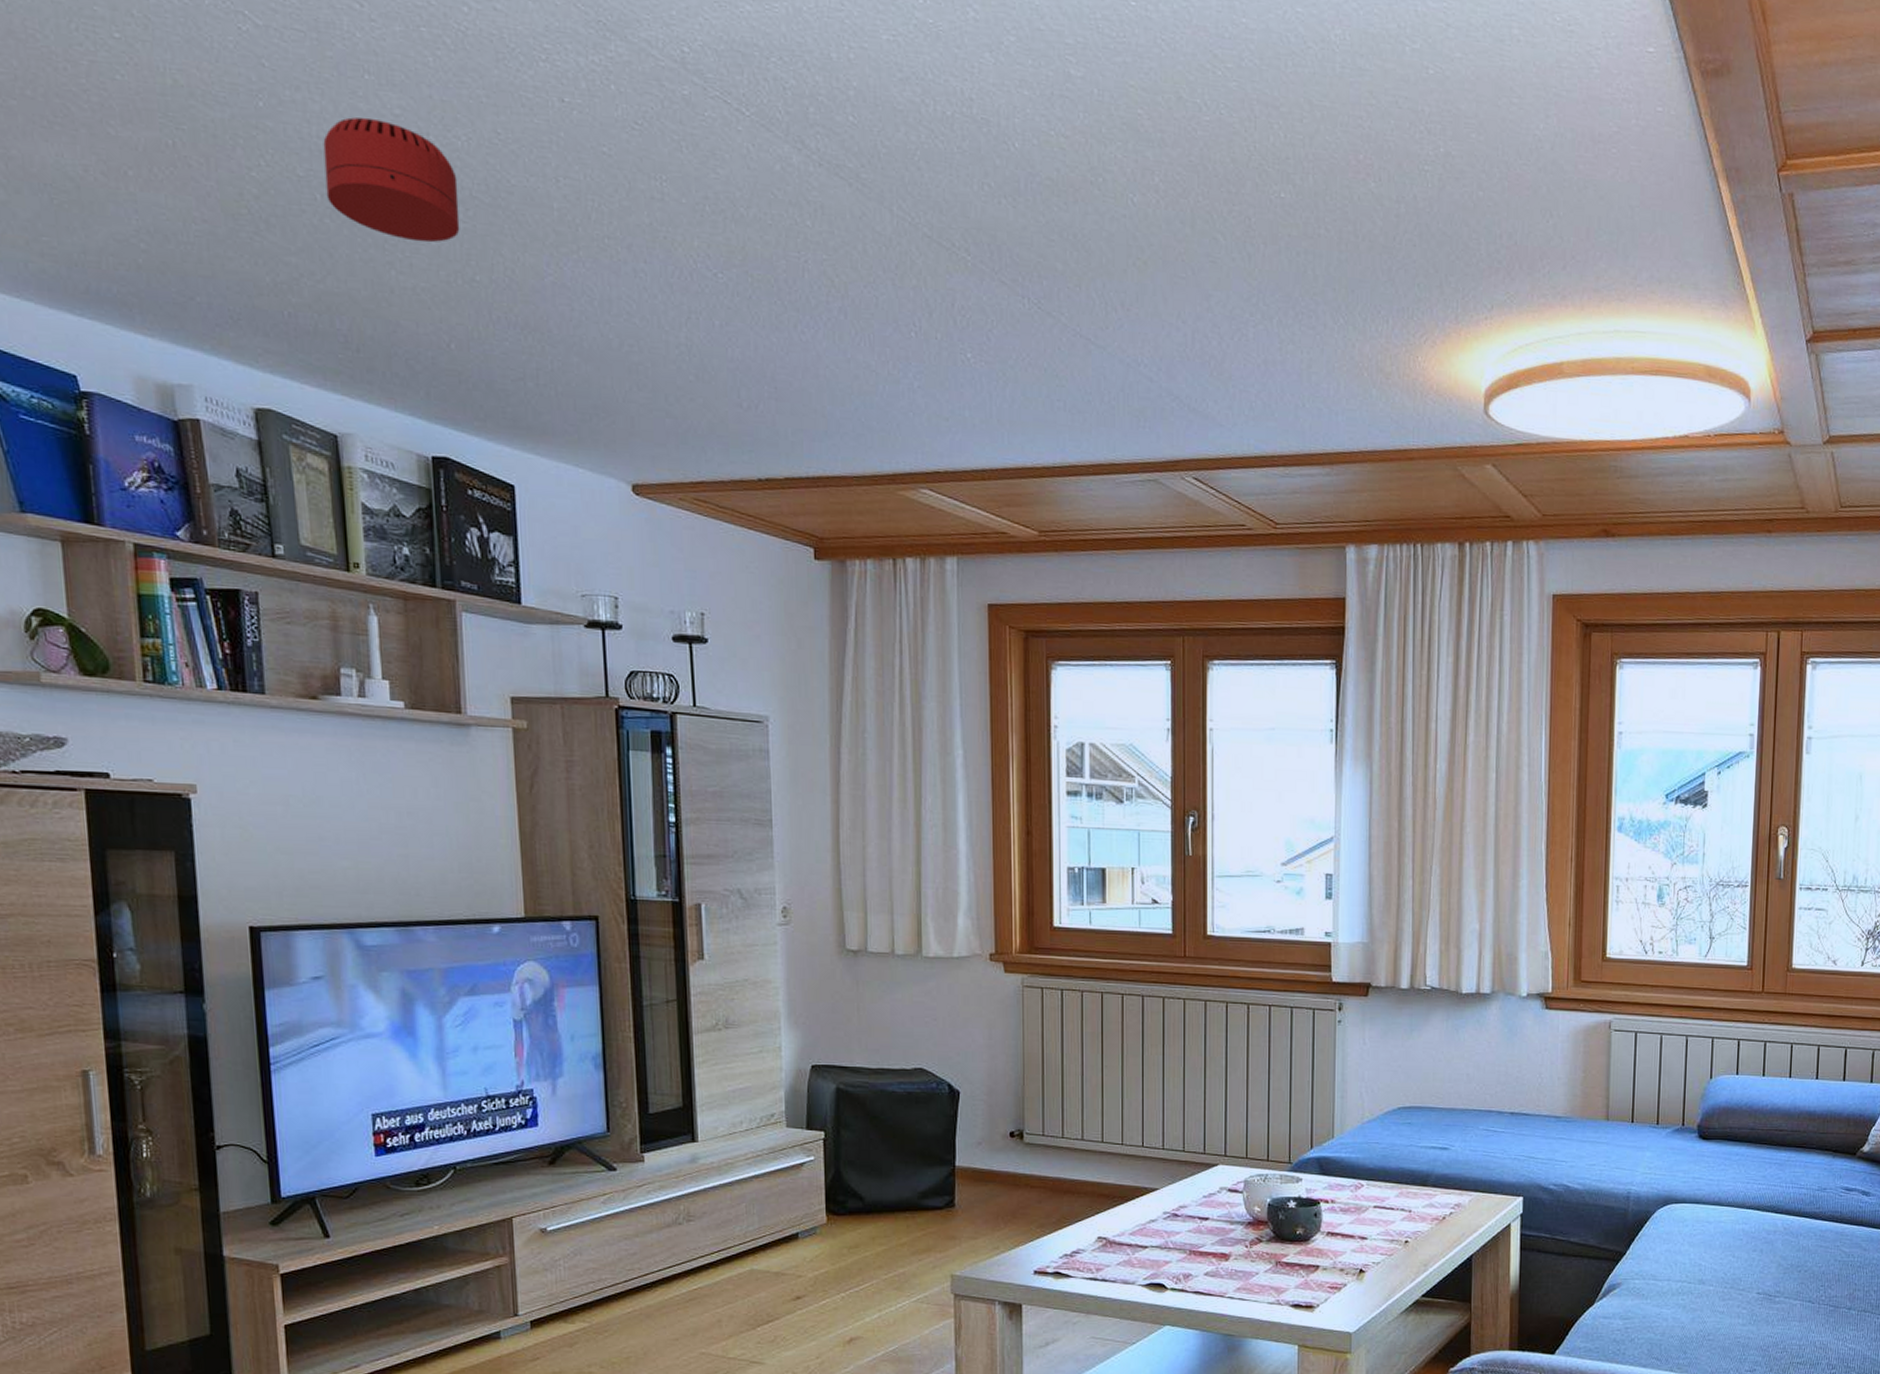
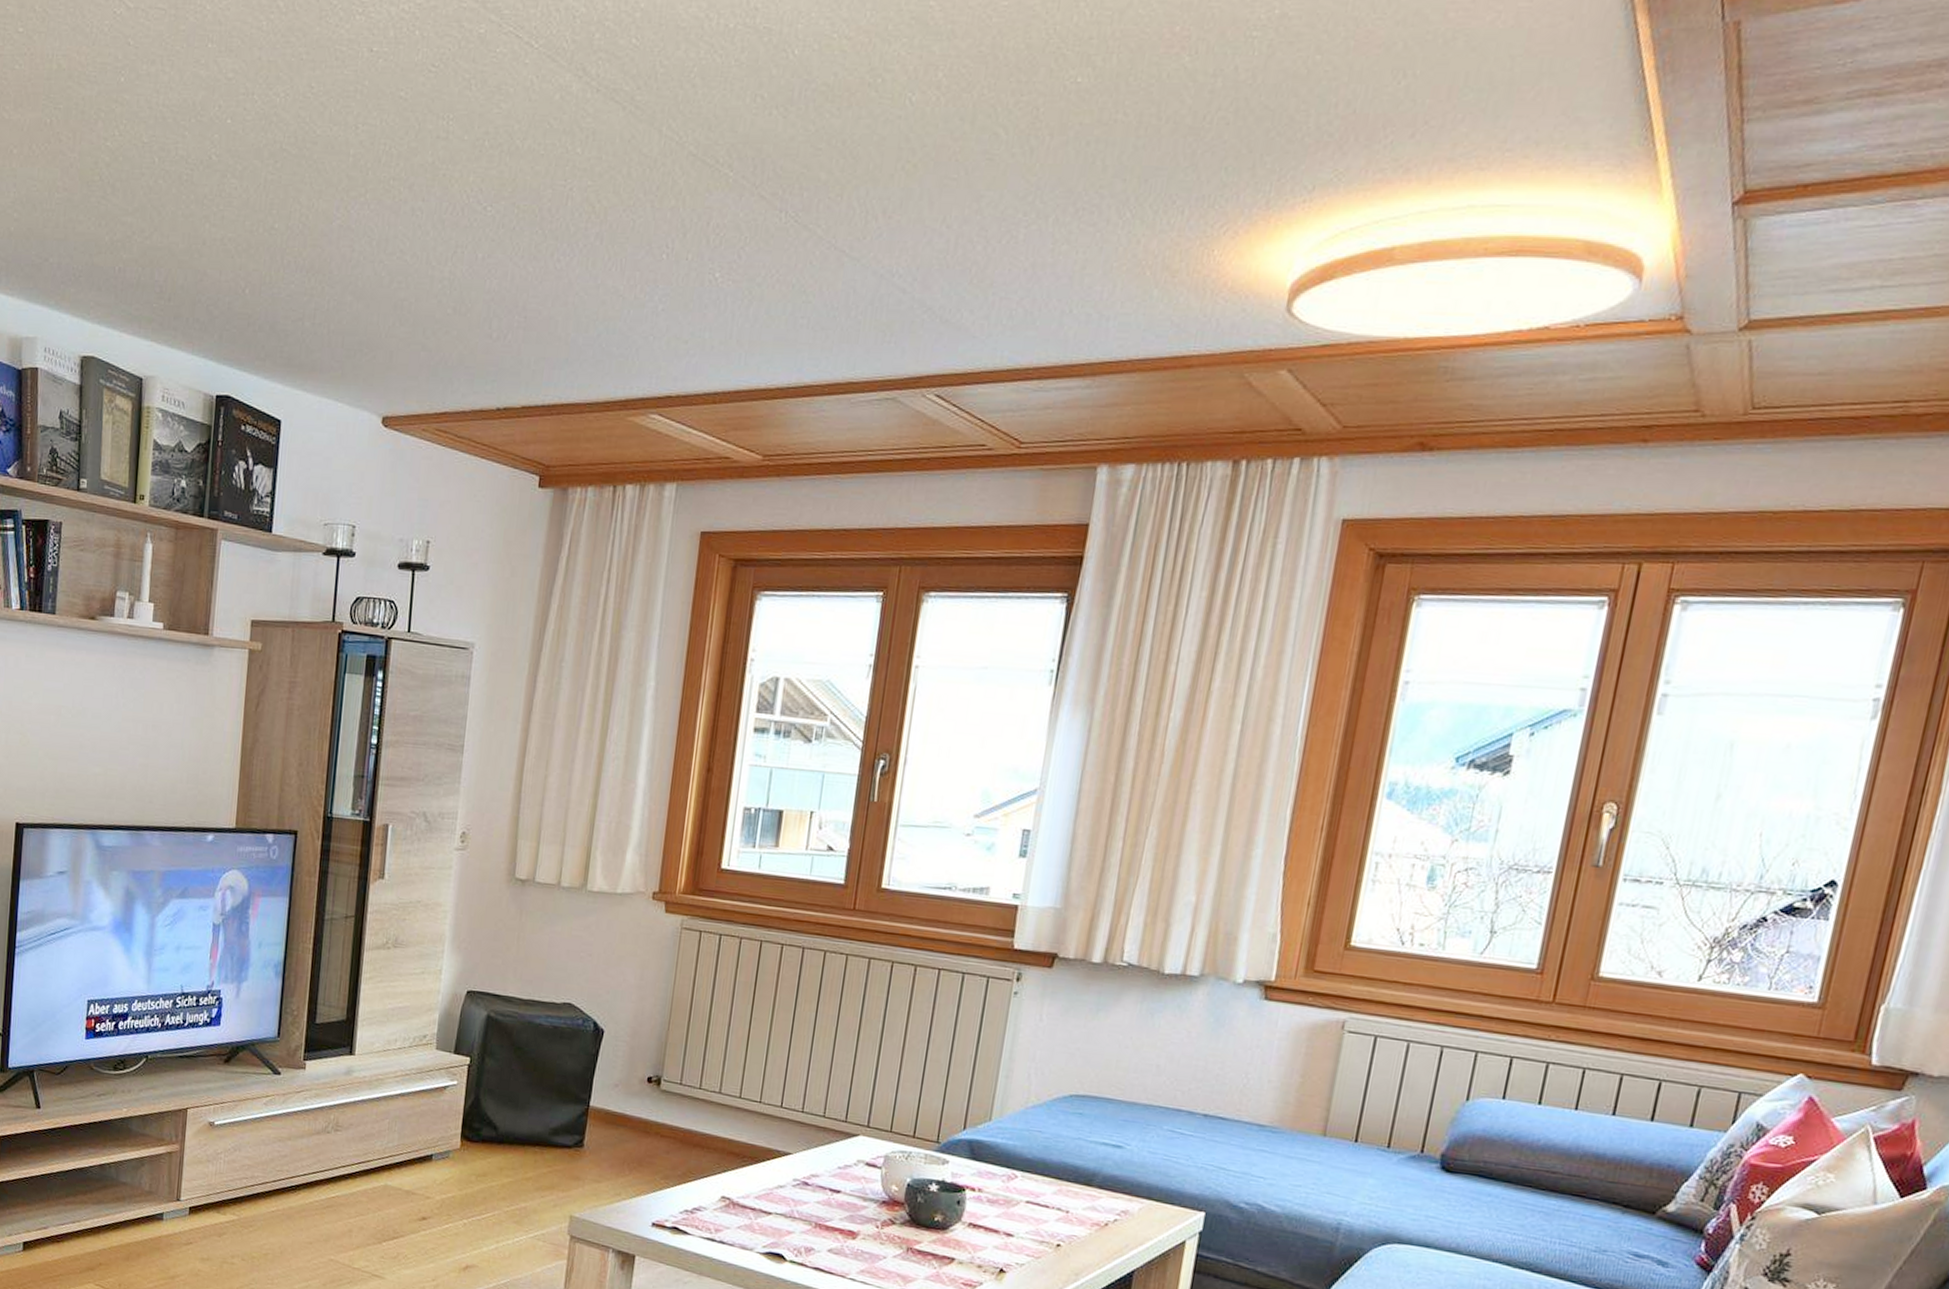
smoke detector: present [323,117,460,243] -> none [163,83,272,196]

